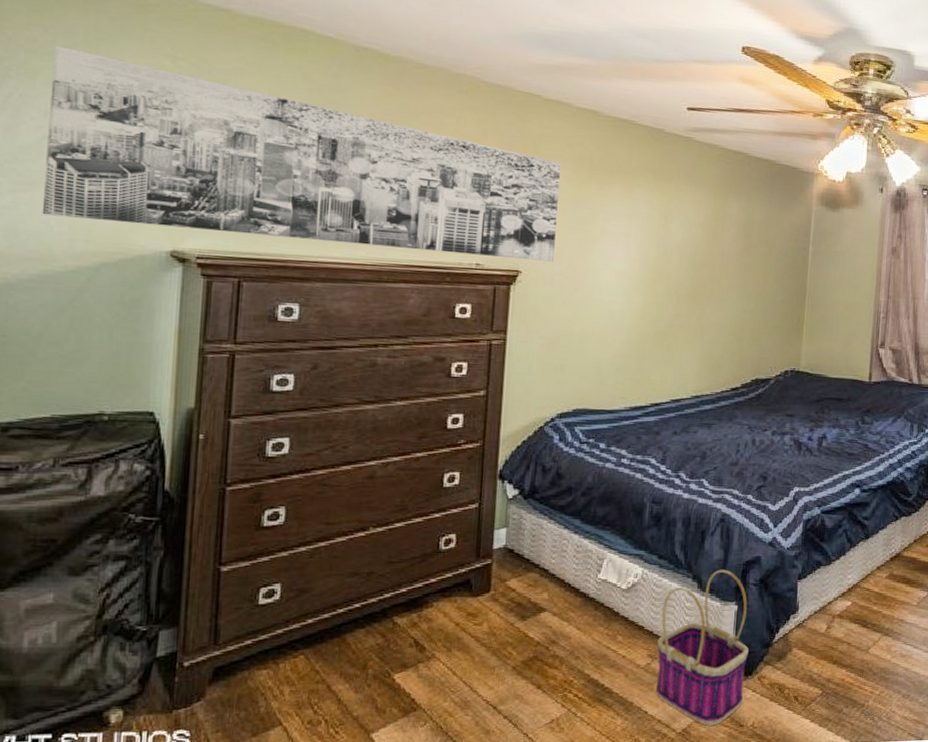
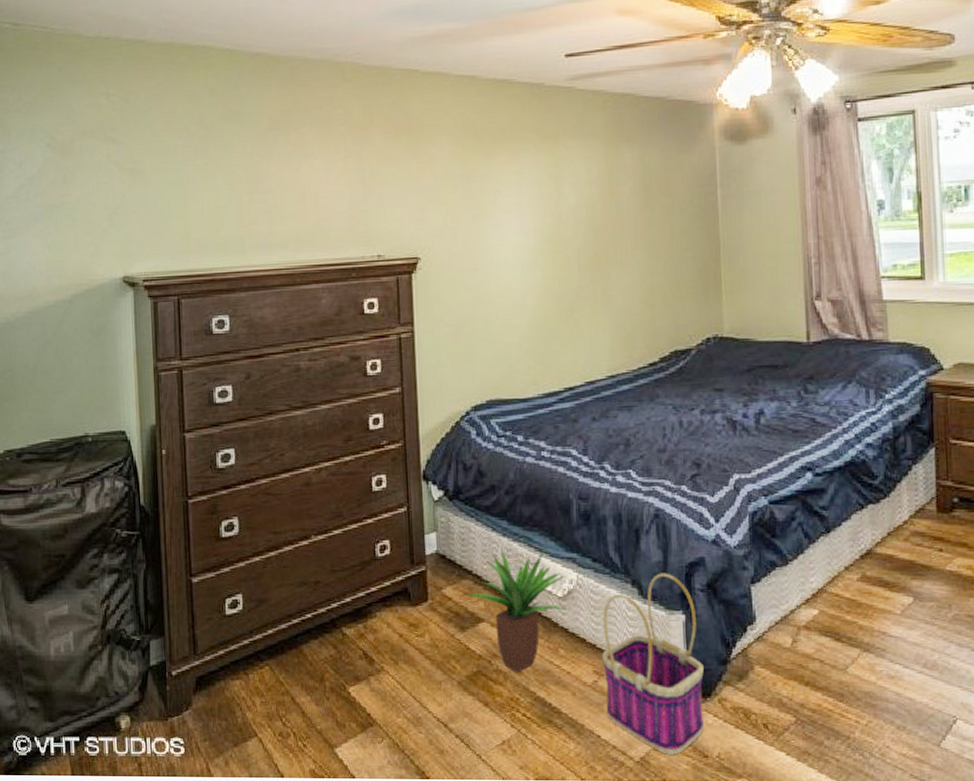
wall art: present [41,46,562,262] -> none [20,101,450,257]
potted plant: none [530,544,632,658] -> present [466,546,570,673]

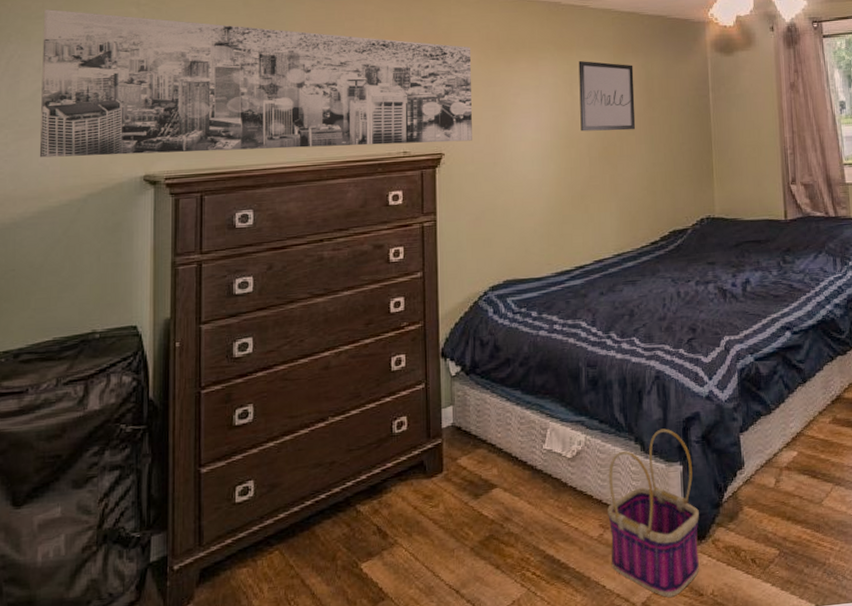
wall art: none [20,101,450,257] -> present [39,9,472,158]
potted plant: present [466,546,570,673] -> none [480,412,578,534]
wall art: none [565,152,631,235] -> present [578,61,636,132]

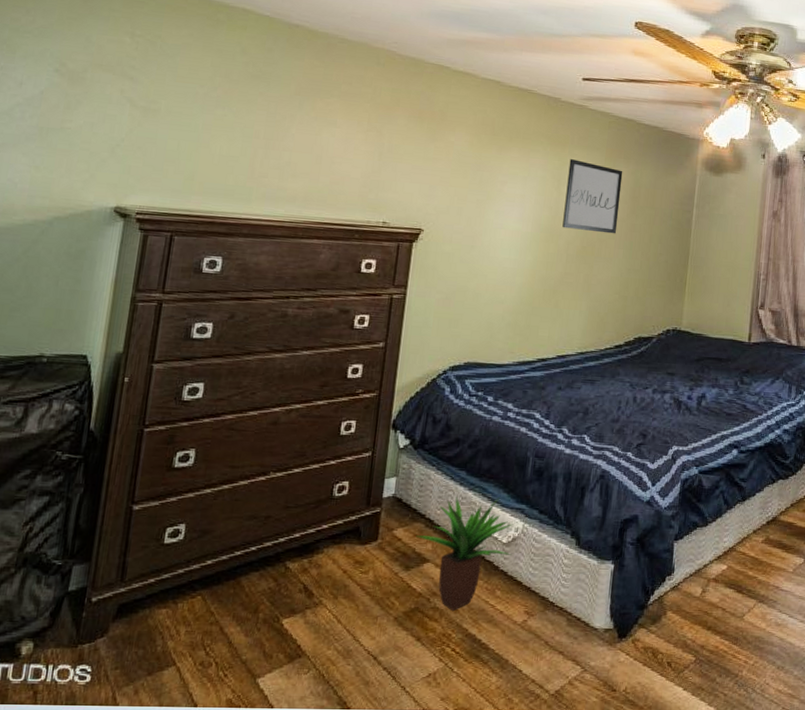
wall art: present [39,9,472,158] -> none [8,25,465,221]
potted plant: none [480,412,578,534] -> present [416,497,513,611]
basket: present [608,428,699,597] -> none [530,526,624,689]

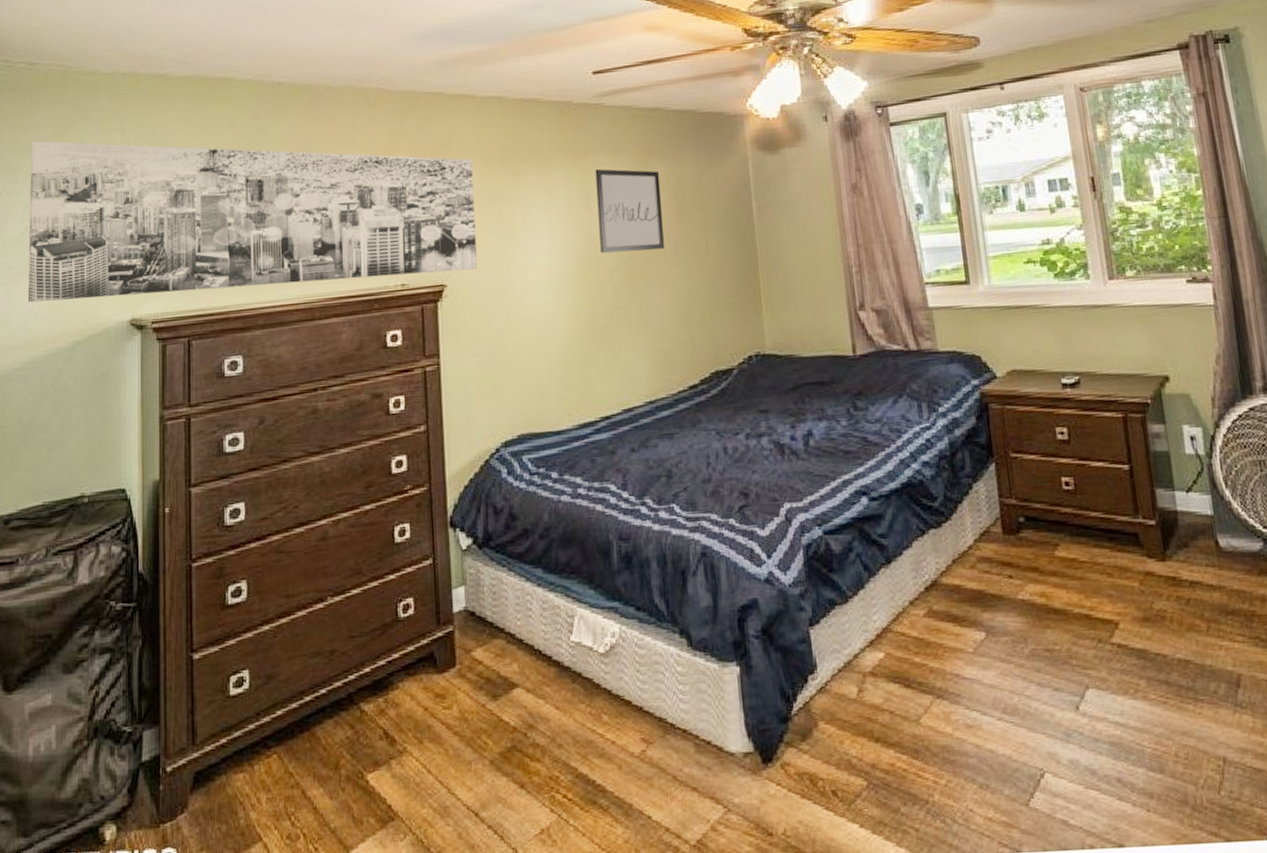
wall art: none [8,25,465,221] -> present [27,141,477,303]
potted plant: present [416,497,513,611] -> none [498,595,613,746]

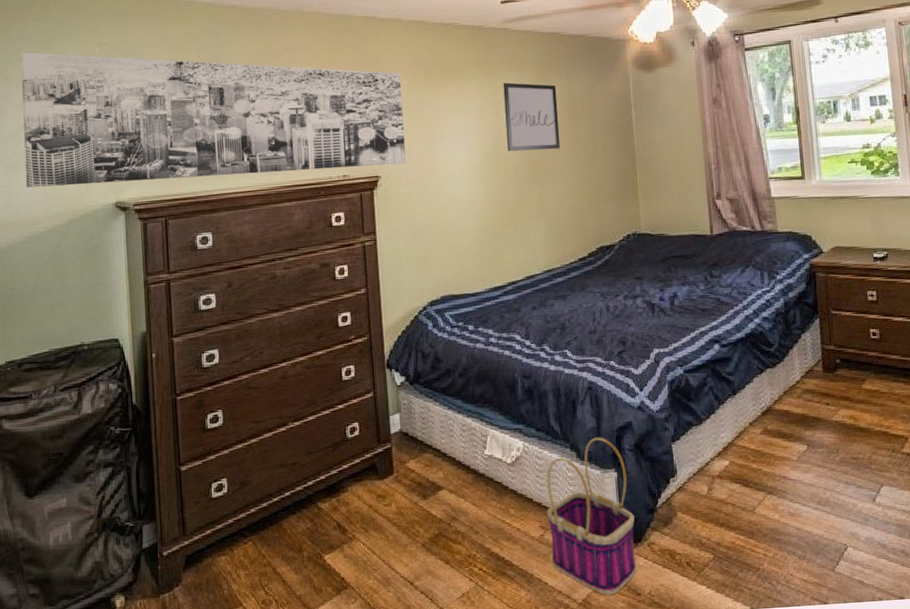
basket: none [649,619,766,835] -> present [547,437,636,595]

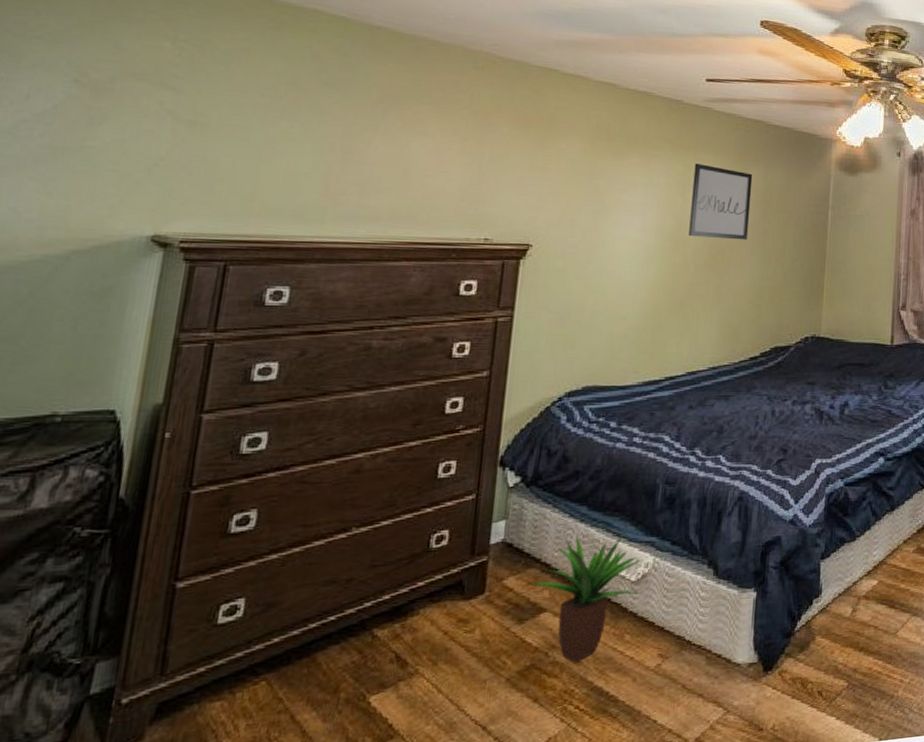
wall art: present [20,52,406,188] -> none [10,29,578,234]
potted plant: none [427,420,518,532] -> present [530,531,642,663]
basket: present [547,437,636,595] -> none [666,552,768,732]

